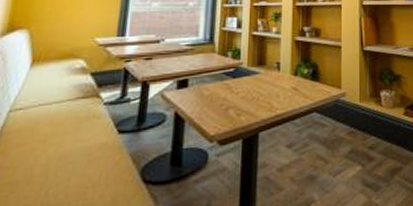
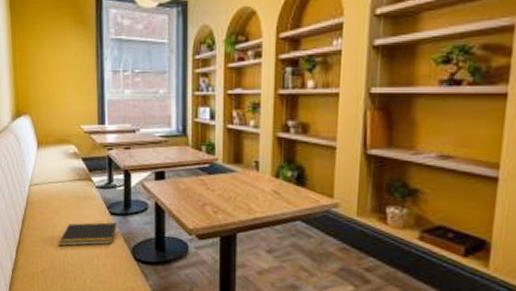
notepad: none [39,142,126,185] -> present [59,222,117,246]

